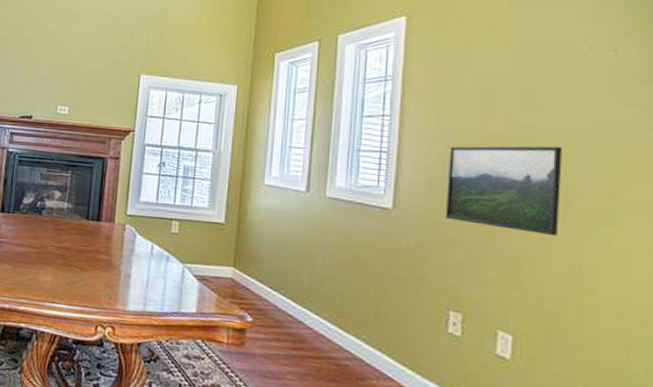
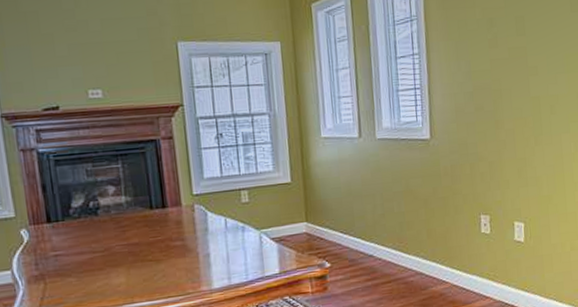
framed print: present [445,146,562,236] -> none [467,63,547,140]

